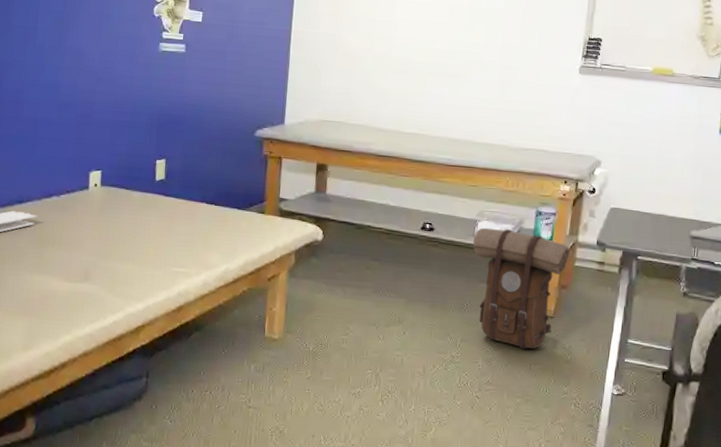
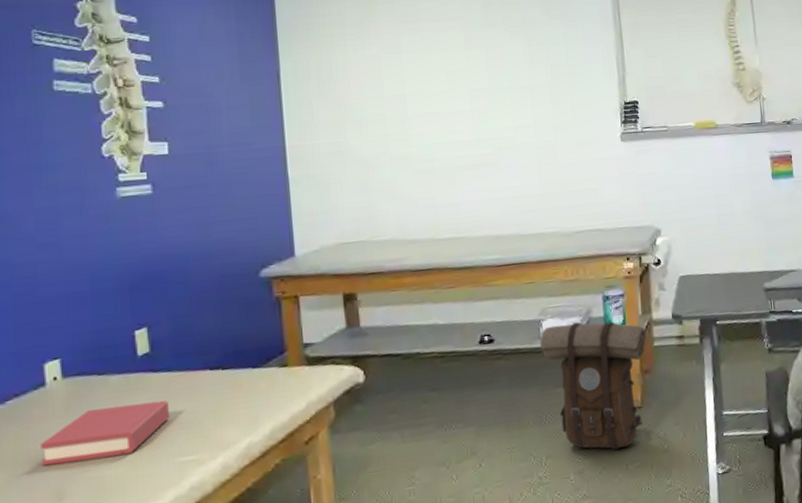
hardback book: none [78,215,172,256] -> present [40,400,169,466]

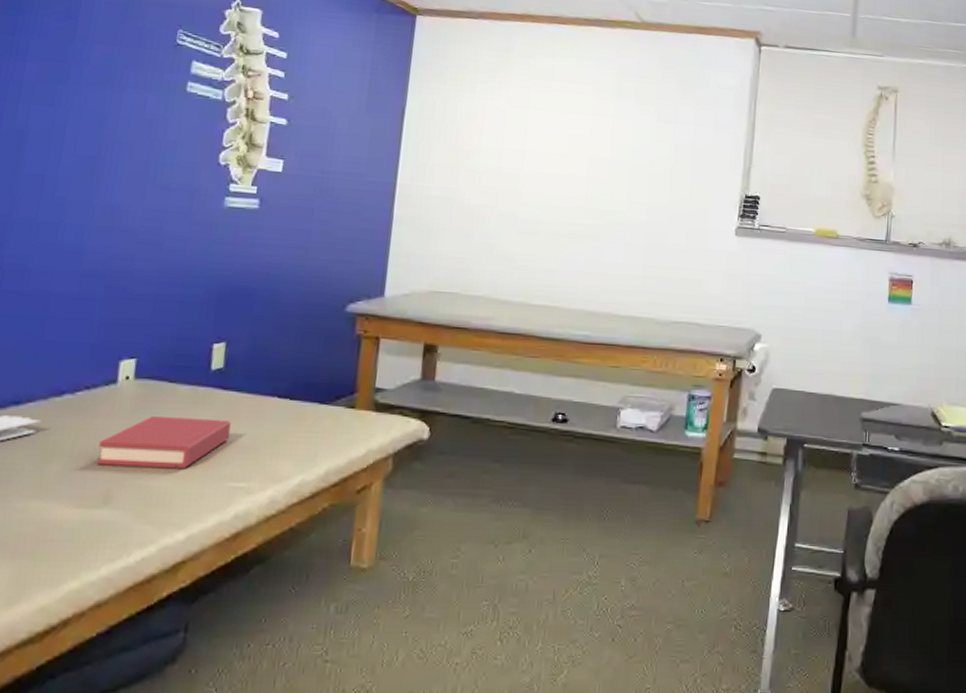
backpack: present [540,321,646,450] -> none [614,416,727,562]

